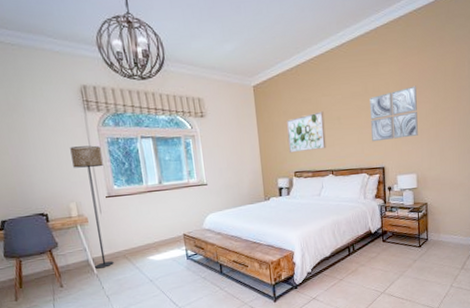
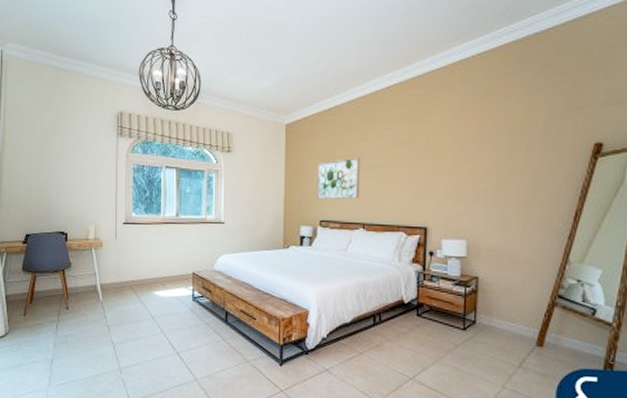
floor lamp: present [70,145,114,269] -> none [98,170,126,296]
wall art: present [370,85,418,142] -> none [414,138,474,197]

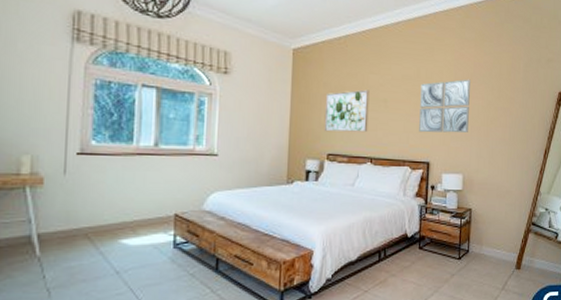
wall art: none [414,138,474,197] -> present [419,79,470,133]

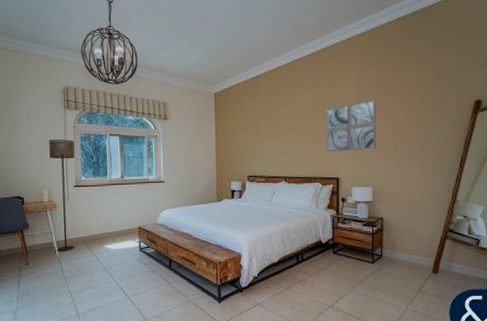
floor lamp: none [39,83,83,249] -> present [49,139,75,251]
wall art: present [324,89,370,133] -> none [243,120,281,158]

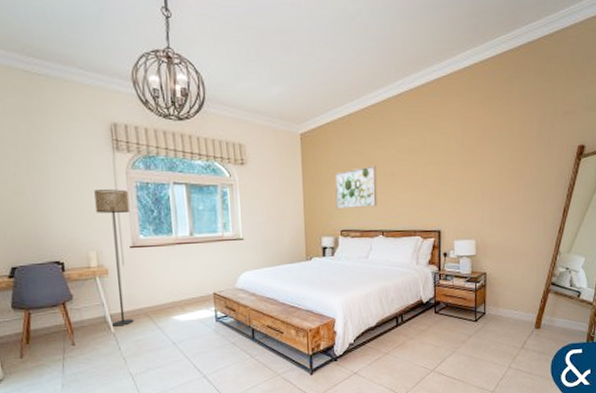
wall art: none [243,120,281,158] -> present [334,165,377,210]
wall art: present [327,99,376,152] -> none [428,143,479,202]

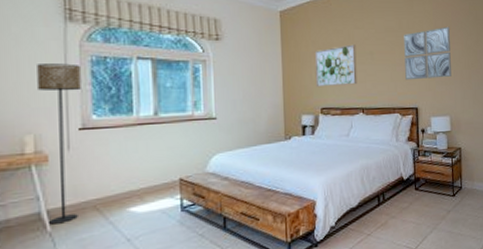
wall art: none [428,143,479,202] -> present [404,26,451,80]

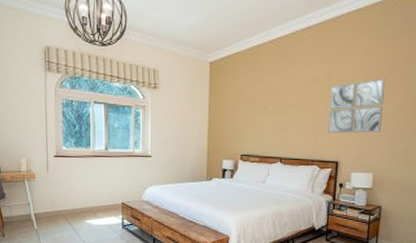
floor lamp: present [37,63,81,225] -> none [28,104,56,225]
wall art: present [314,44,357,87] -> none [237,95,280,135]

